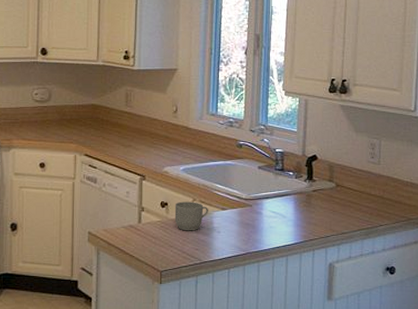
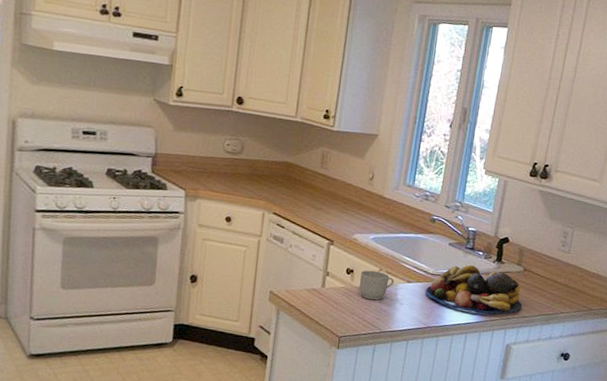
fruit bowl: none [241,185,339,235] -> present [425,264,522,315]

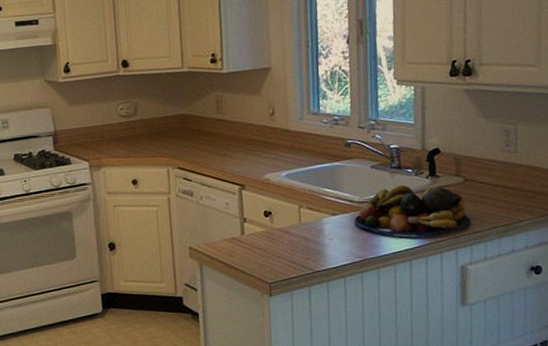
mug: present [358,270,394,301] -> none [279,208,317,240]

